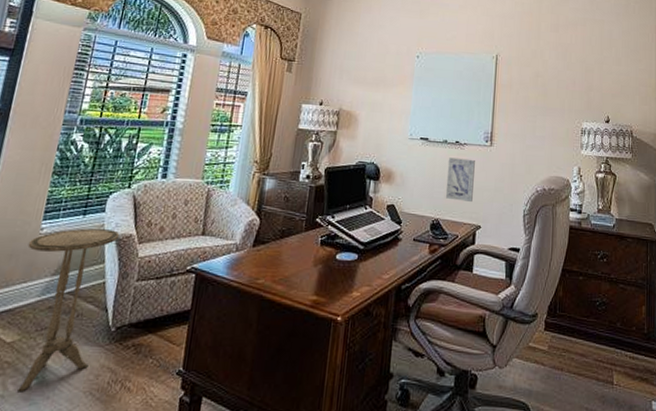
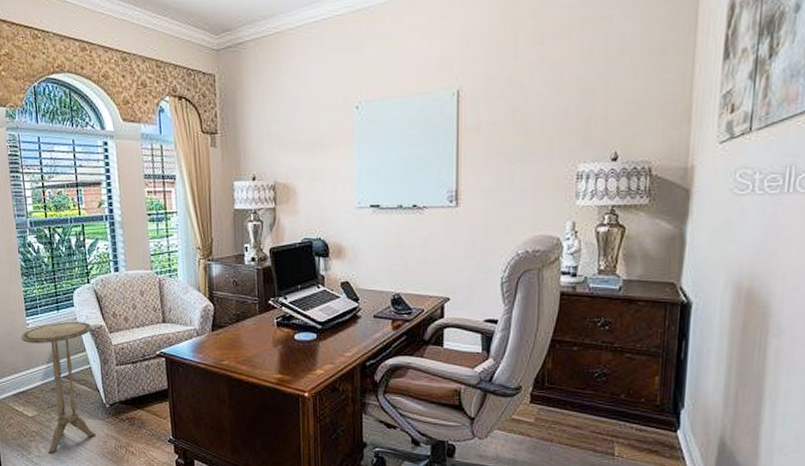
wall art: present [445,157,475,203] -> none [405,224,438,273]

